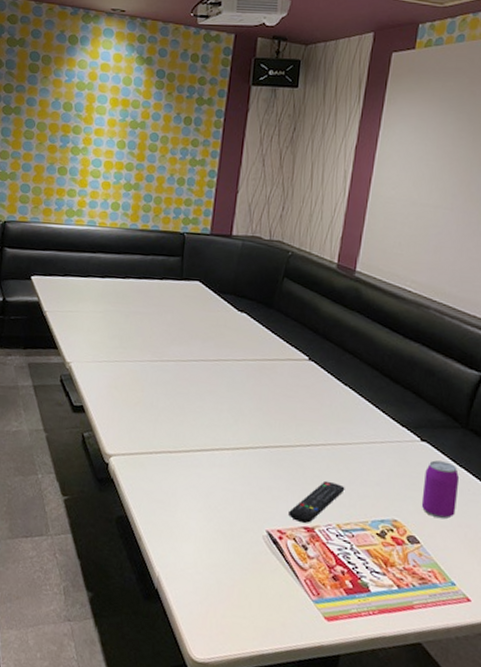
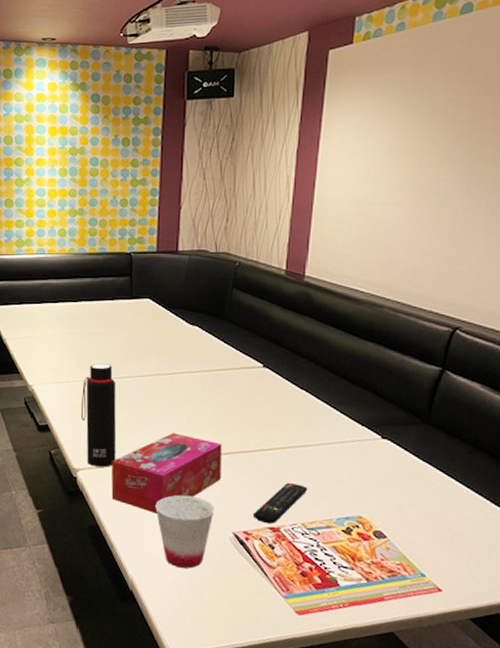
water bottle: none [119,344,158,455] -> present [81,363,117,467]
tissue box: none [143,422,262,507] -> present [111,433,222,514]
cup: none [188,487,250,567] -> present [155,494,215,569]
beverage can: present [421,460,460,519] -> none [386,457,424,514]

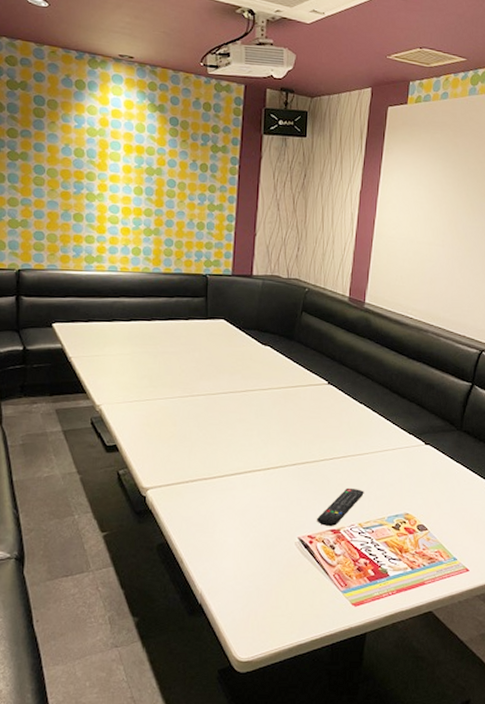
water bottle: present [81,363,117,467] -> none [152,382,189,485]
tissue box: present [111,433,222,514] -> none [182,448,290,526]
cup: present [155,494,215,569] -> none [226,506,282,576]

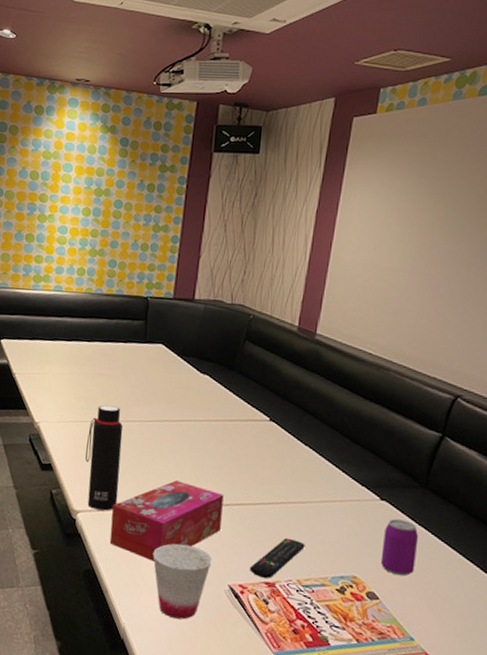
water bottle: none [152,382,189,485] -> present [85,405,123,511]
tissue box: none [182,448,290,526] -> present [109,480,224,561]
cup: none [226,506,282,576] -> present [153,543,212,620]
beverage can: none [427,460,457,508] -> present [380,519,419,576]

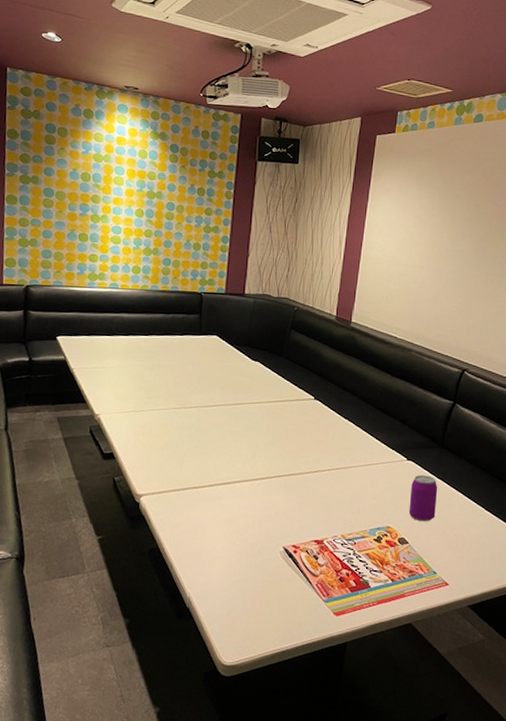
water bottle: present [85,405,123,511] -> none [147,394,182,492]
tissue box: present [109,480,224,561] -> none [173,458,277,534]
cup: present [153,543,212,620] -> none [214,515,268,583]
remote control: present [250,537,305,579] -> none [301,500,348,538]

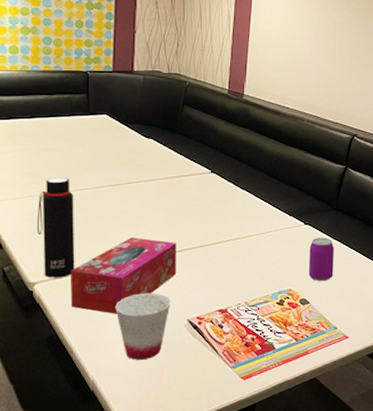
water bottle: none [147,394,182,492] -> present [37,178,75,278]
tissue box: none [173,458,277,534] -> present [71,237,176,314]
cup: none [214,515,268,583] -> present [115,292,171,360]

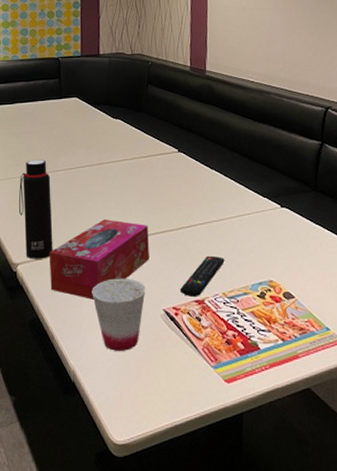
remote control: none [205,269,249,308] -> present [180,255,225,298]
beverage can: present [308,237,335,282] -> none [289,222,319,273]

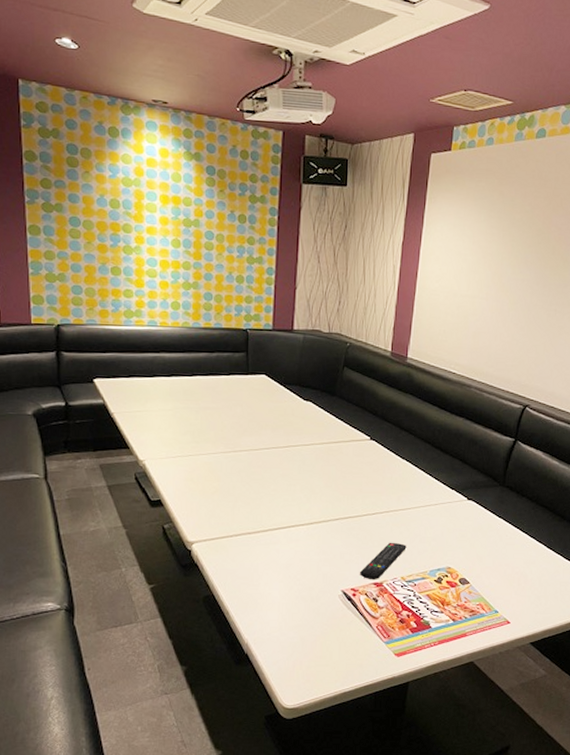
water bottle: present [19,159,53,259] -> none [196,438,232,539]
tissue box: present [50,219,149,300] -> none [227,503,333,579]
cup: present [92,278,146,351] -> none [270,560,325,627]

